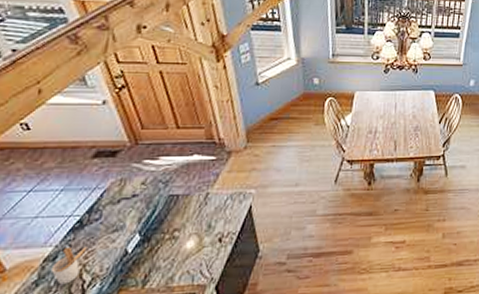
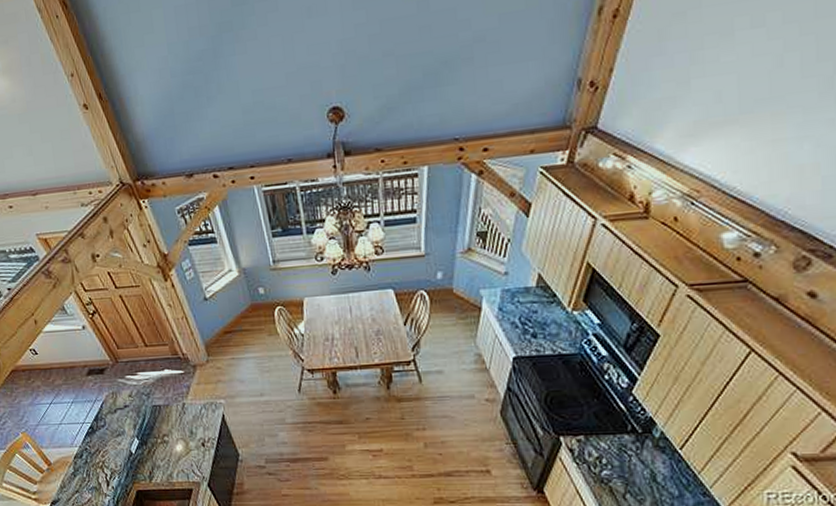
utensil holder: present [51,246,87,285] -> none [81,447,102,476]

